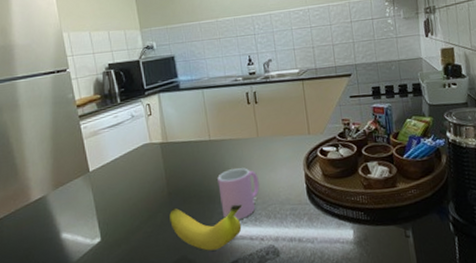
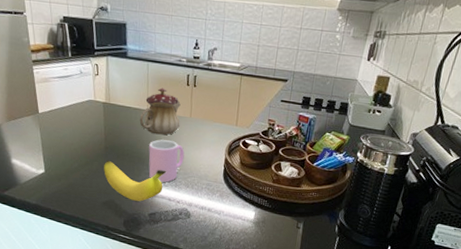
teapot: none [202,112,248,165] -> present [139,87,181,135]

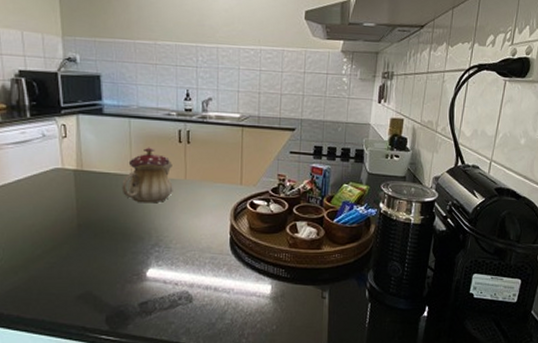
banana: present [104,160,167,202] -> none [77,241,159,289]
cup: present [148,139,185,182] -> none [135,209,181,261]

